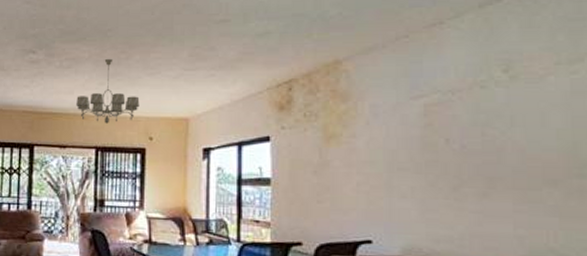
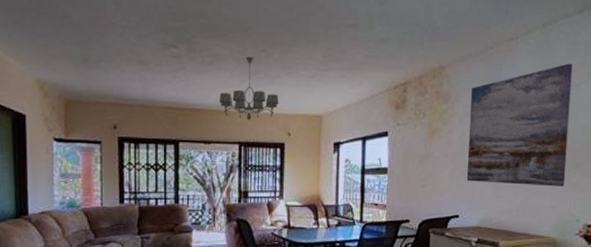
wall art: none [379,50,535,210] -> present [466,63,573,187]

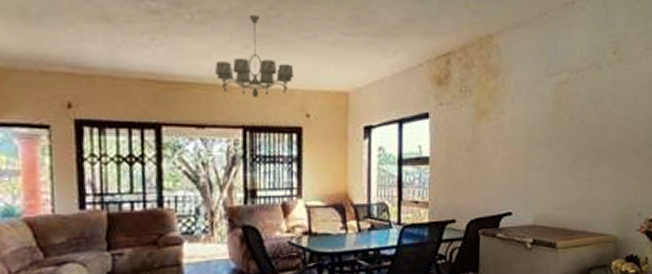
wall art: present [466,63,573,187] -> none [520,34,632,176]

